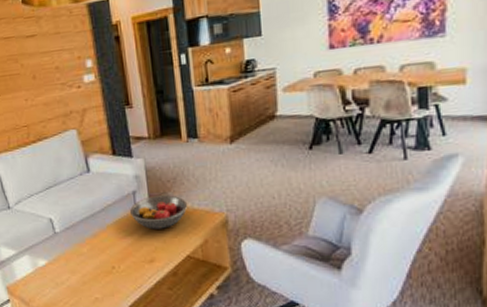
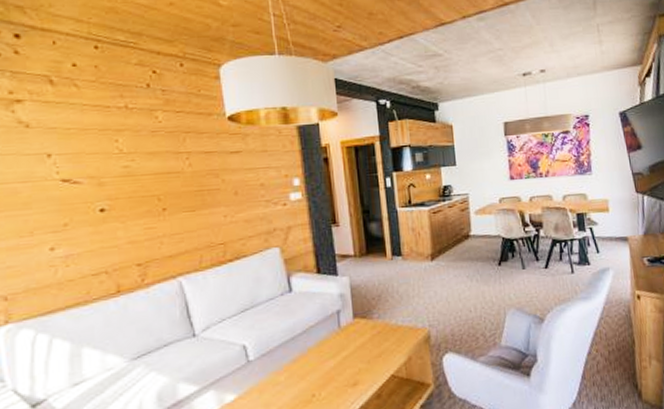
fruit bowl: present [129,195,188,230] -> none [332,313,393,350]

